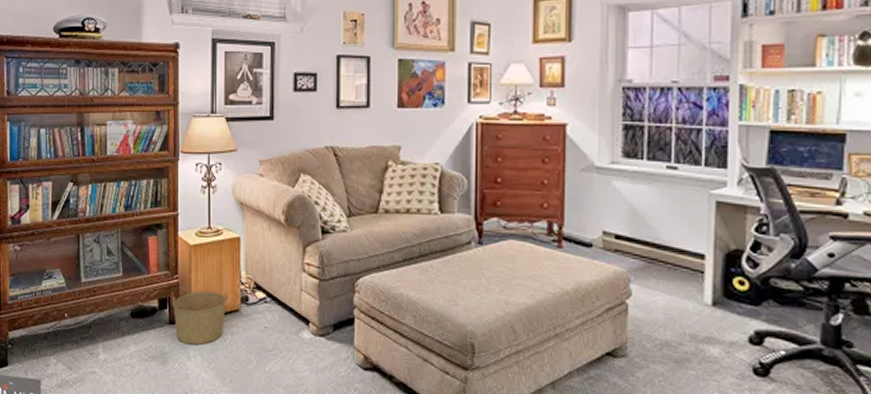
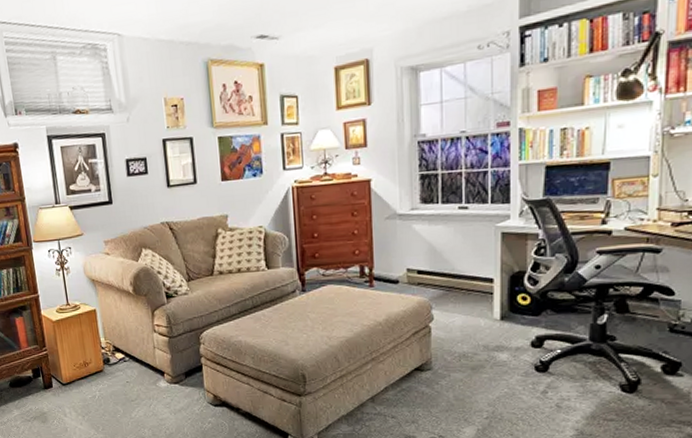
basket: present [172,291,227,346] -> none [44,357,92,404]

